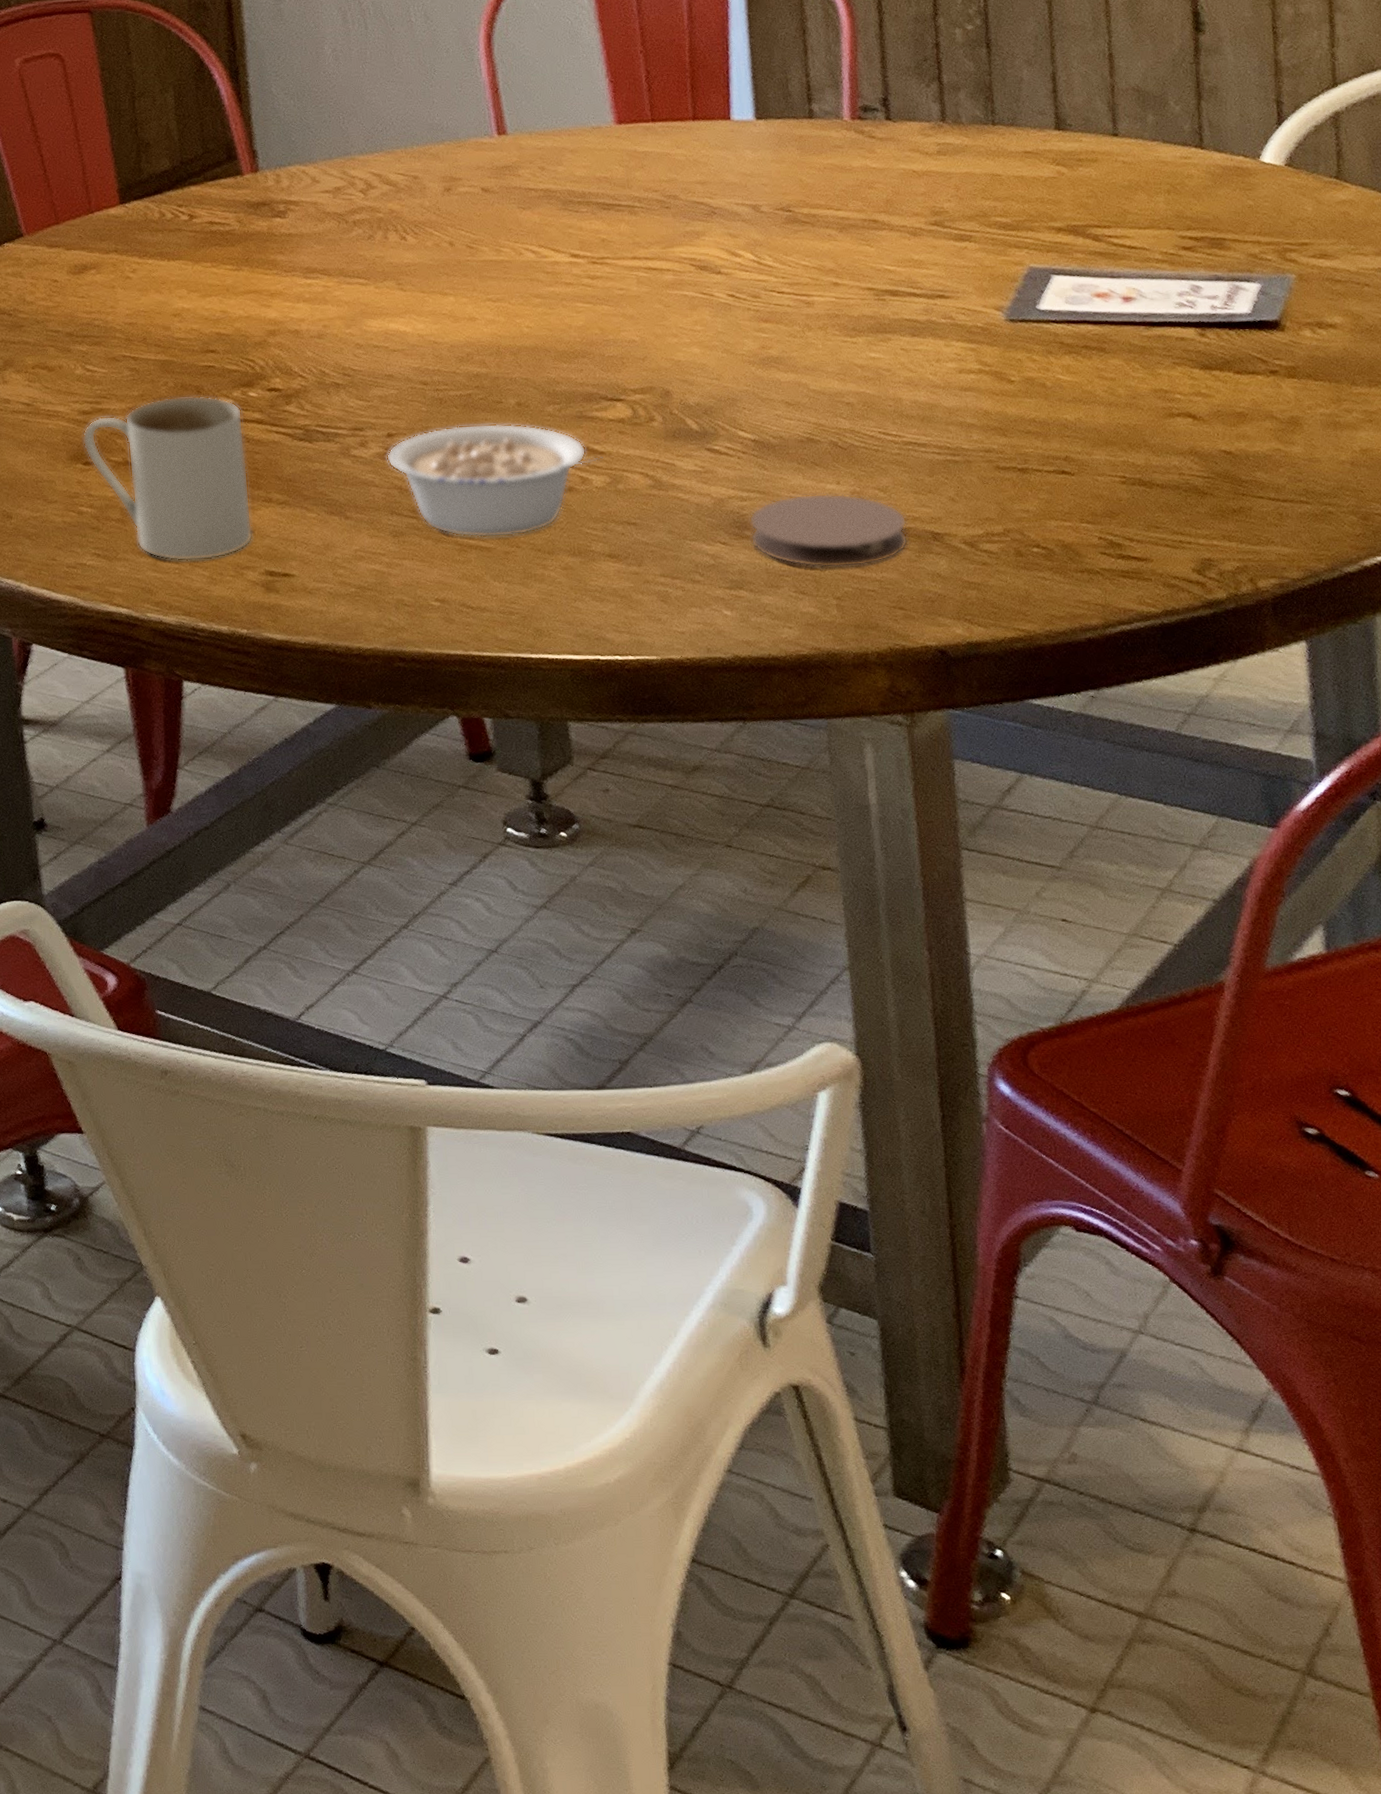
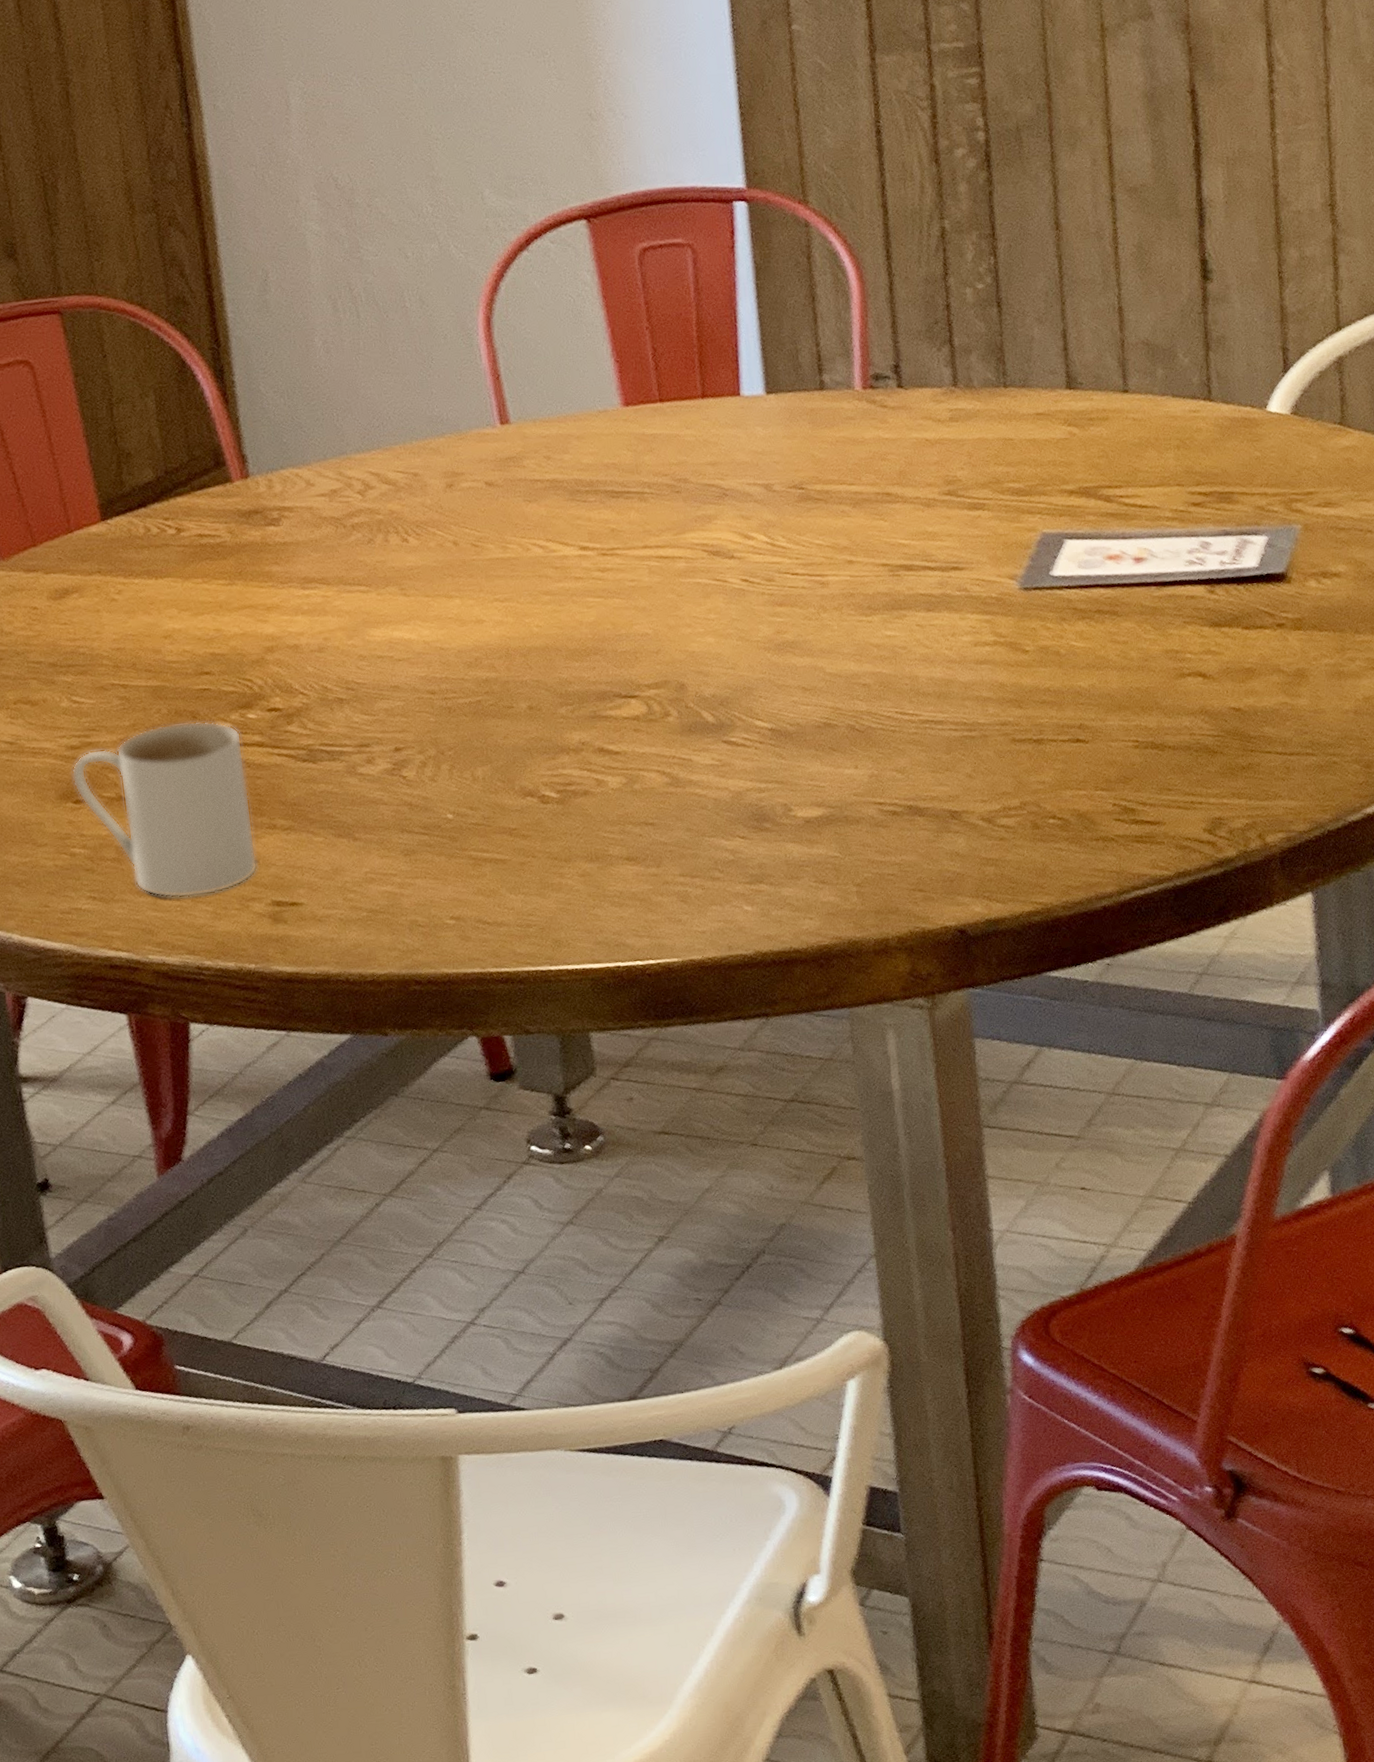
legume: present [386,423,603,538] -> none [394,728,618,850]
coaster: present [749,493,909,568] -> none [767,778,927,856]

